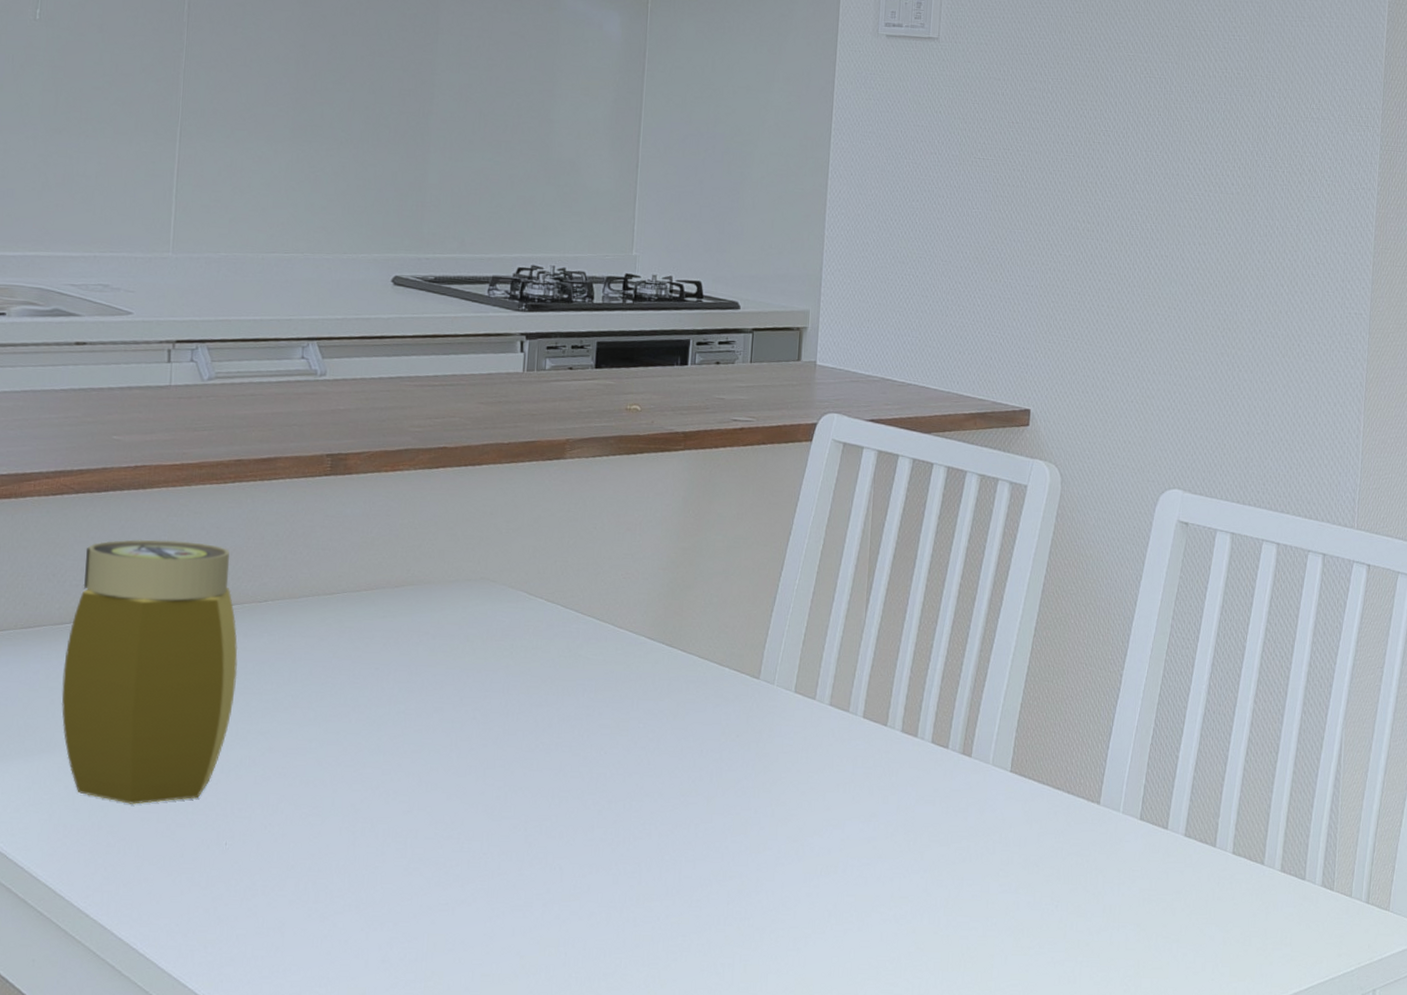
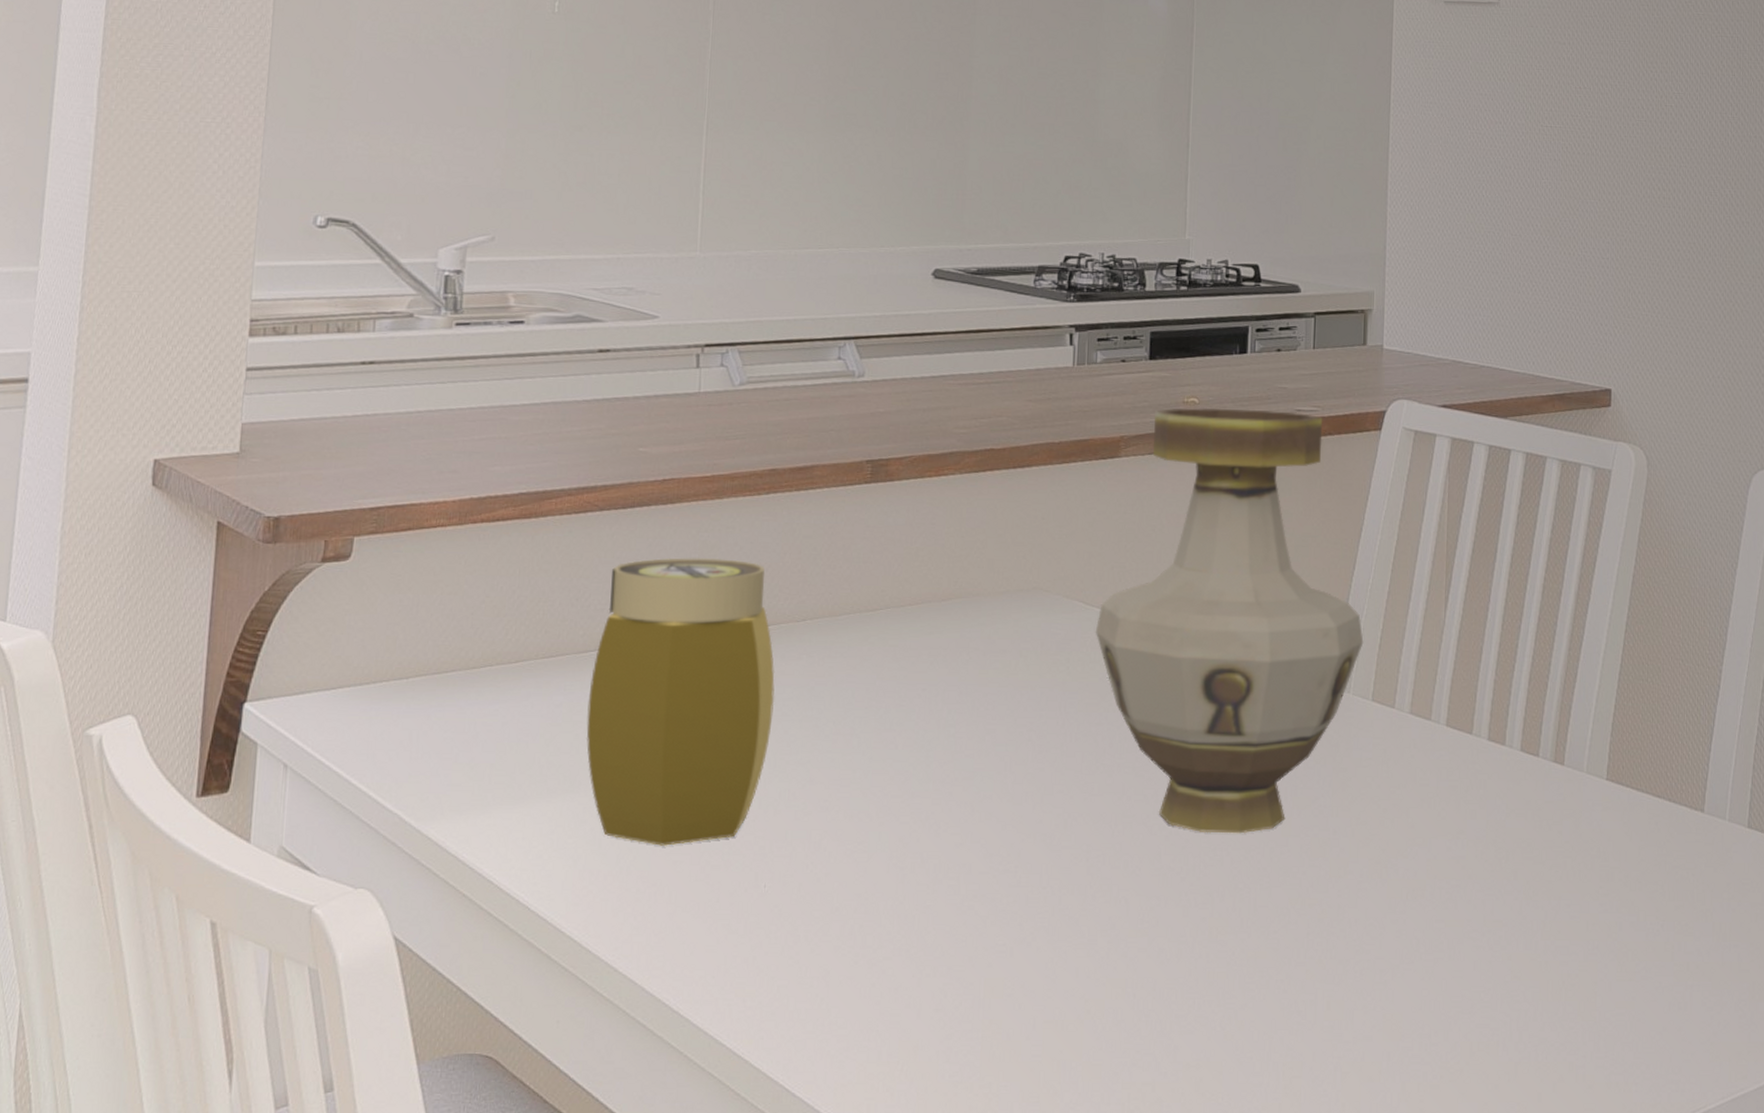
vase: none [537,414,789,811] -> present [1095,407,1364,834]

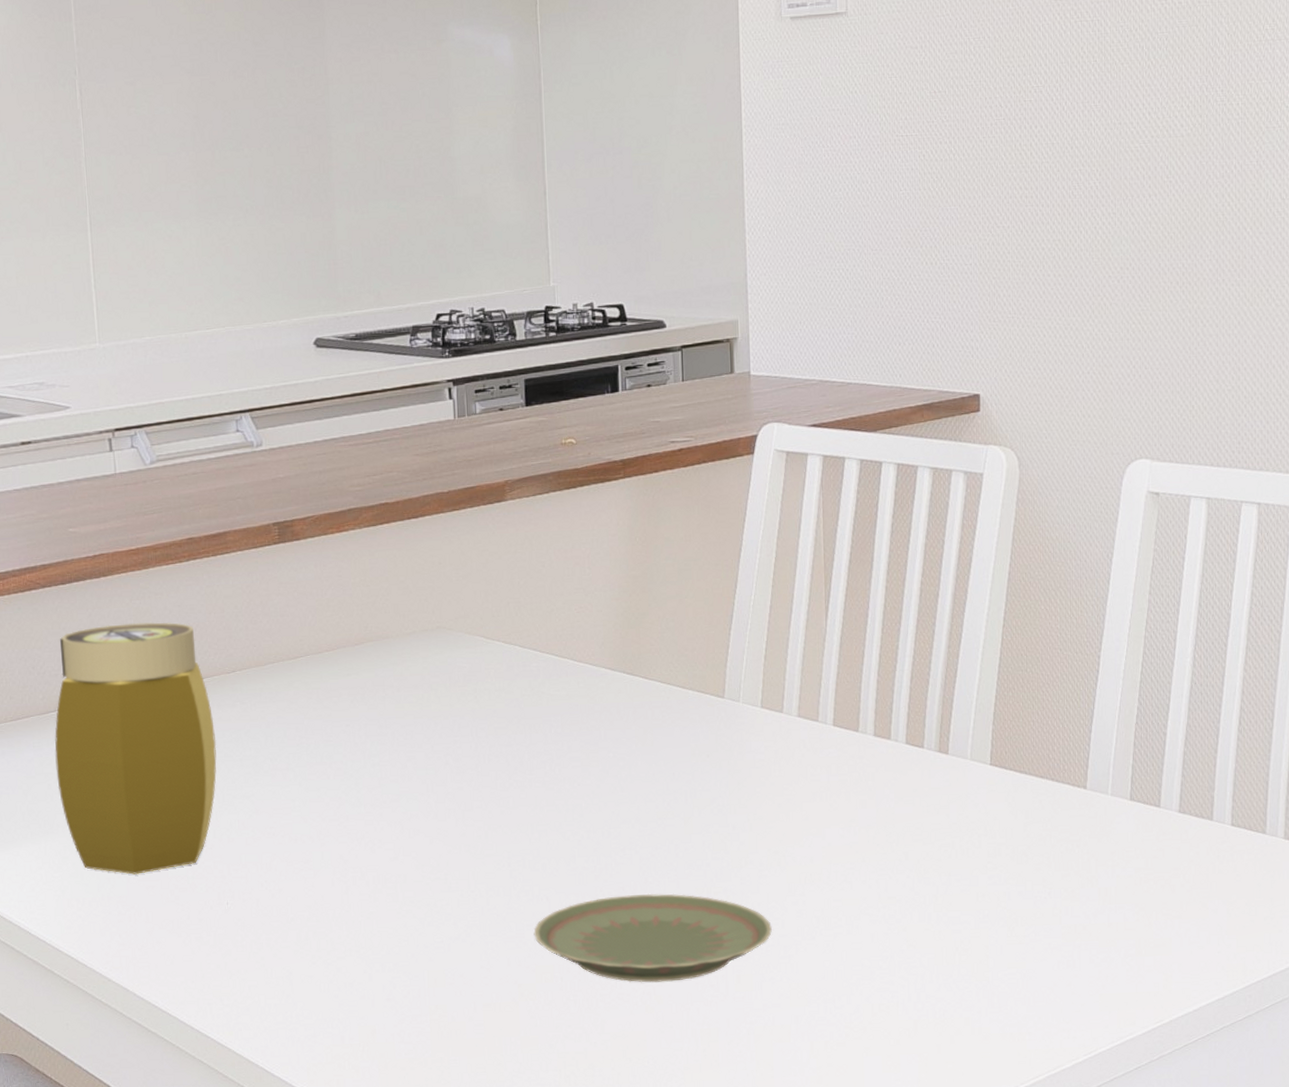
vase: present [1095,407,1364,834] -> none [497,444,750,836]
plate: none [1107,901,1368,1005] -> present [533,893,772,983]

